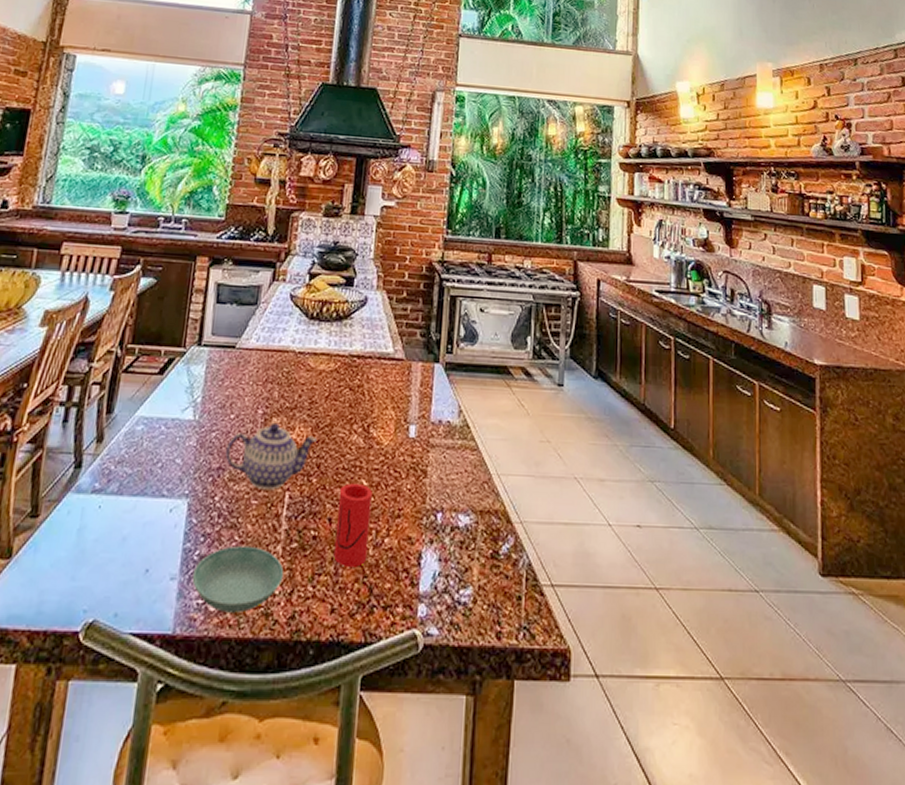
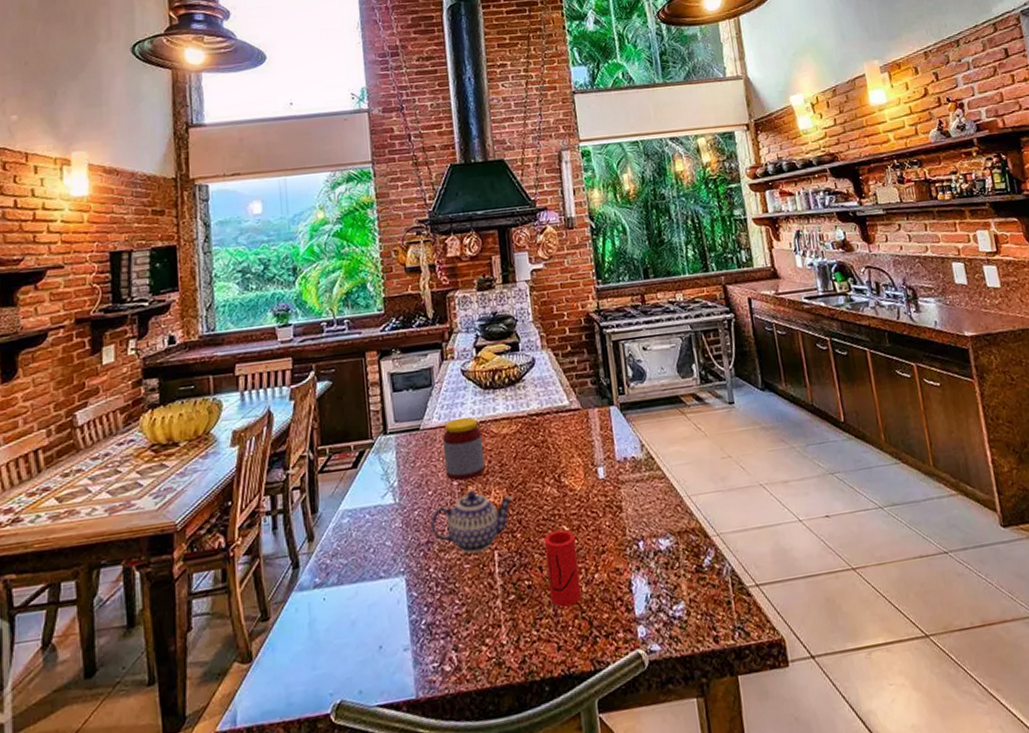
saucer: present [192,545,284,613] -> none [423,605,508,670]
jar: none [253,344,299,411] -> present [443,417,485,481]

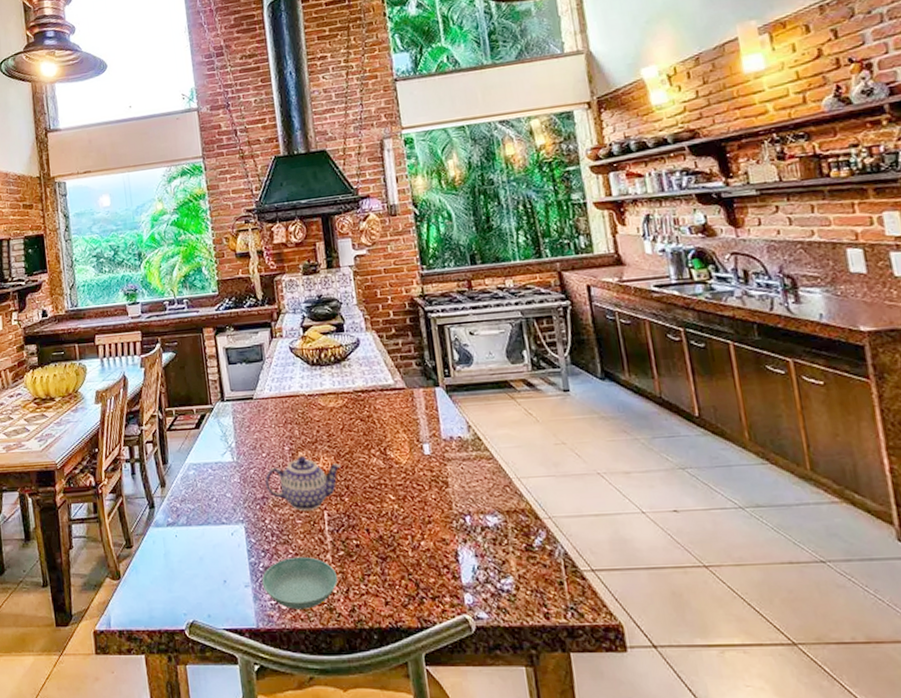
saucer: none [423,605,508,670] -> present [261,556,338,610]
jar: present [443,417,485,481] -> none [274,390,313,446]
cup: present [543,529,582,608] -> none [370,498,408,568]

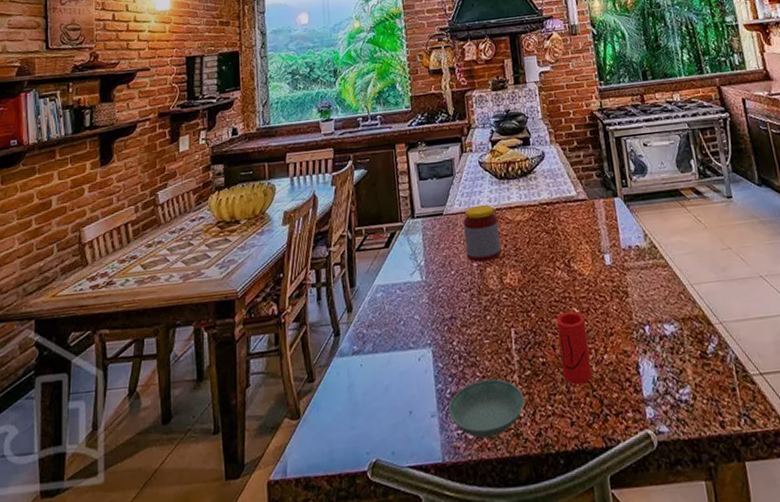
teapot: present [264,455,341,511] -> none [453,271,528,330]
jar: none [274,390,313,446] -> present [463,204,501,263]
cup: none [370,498,408,568] -> present [556,311,593,385]

